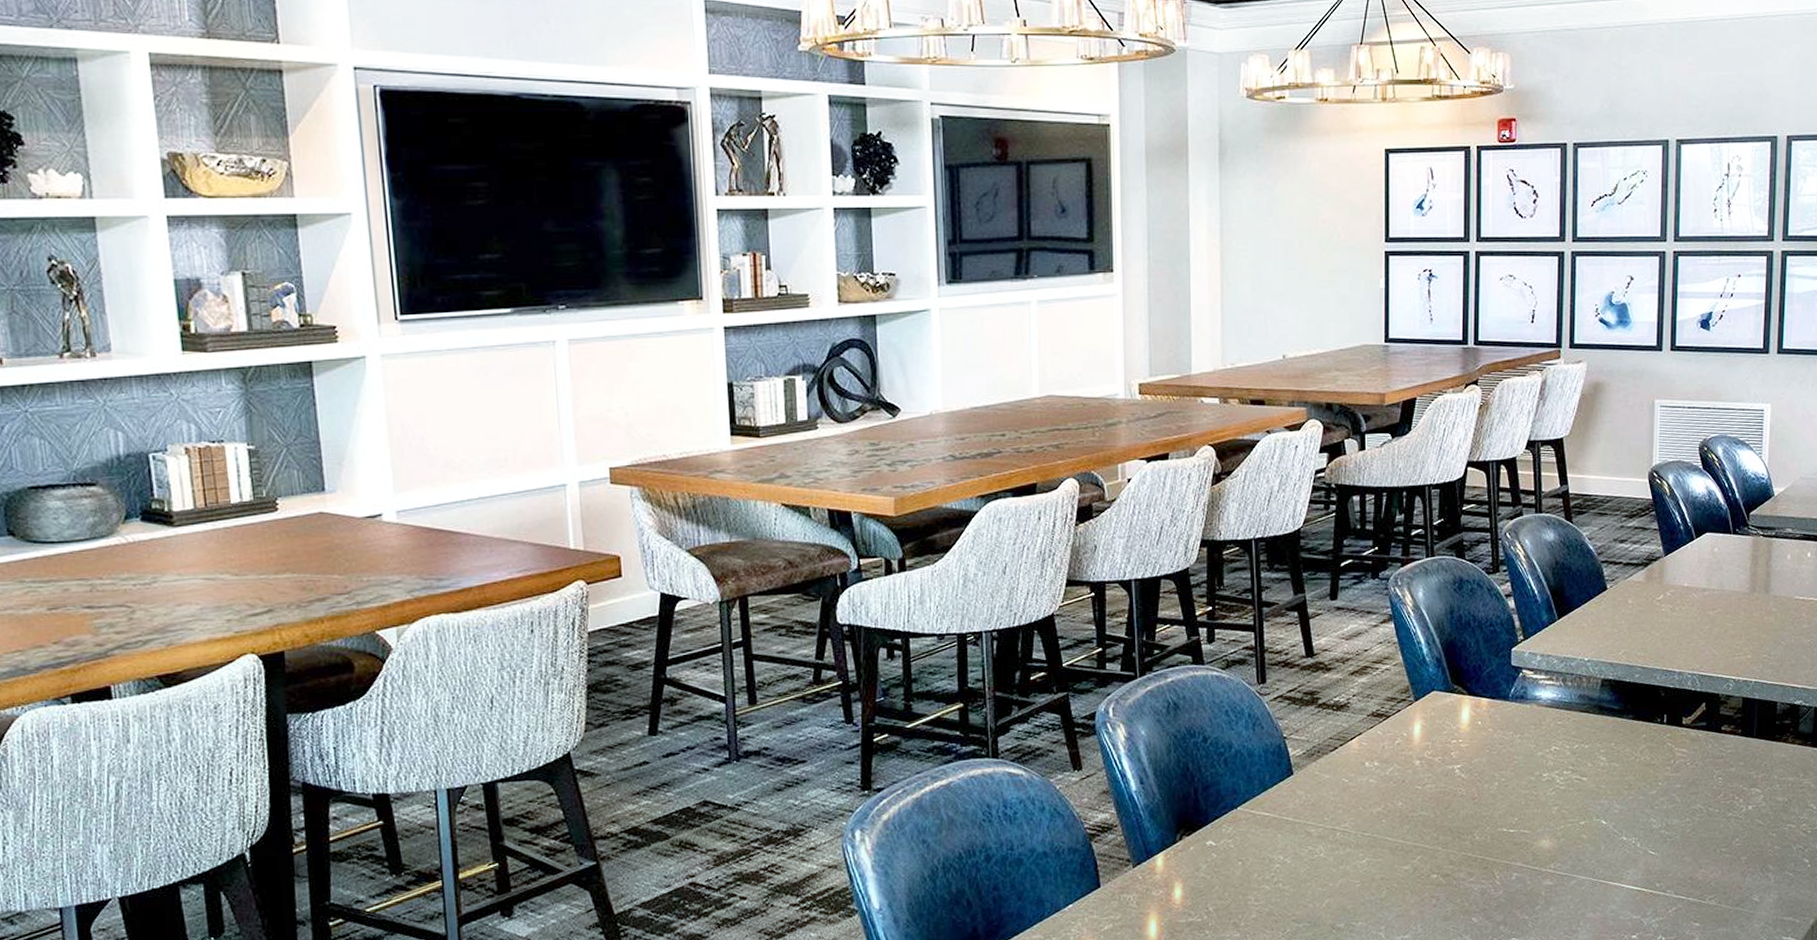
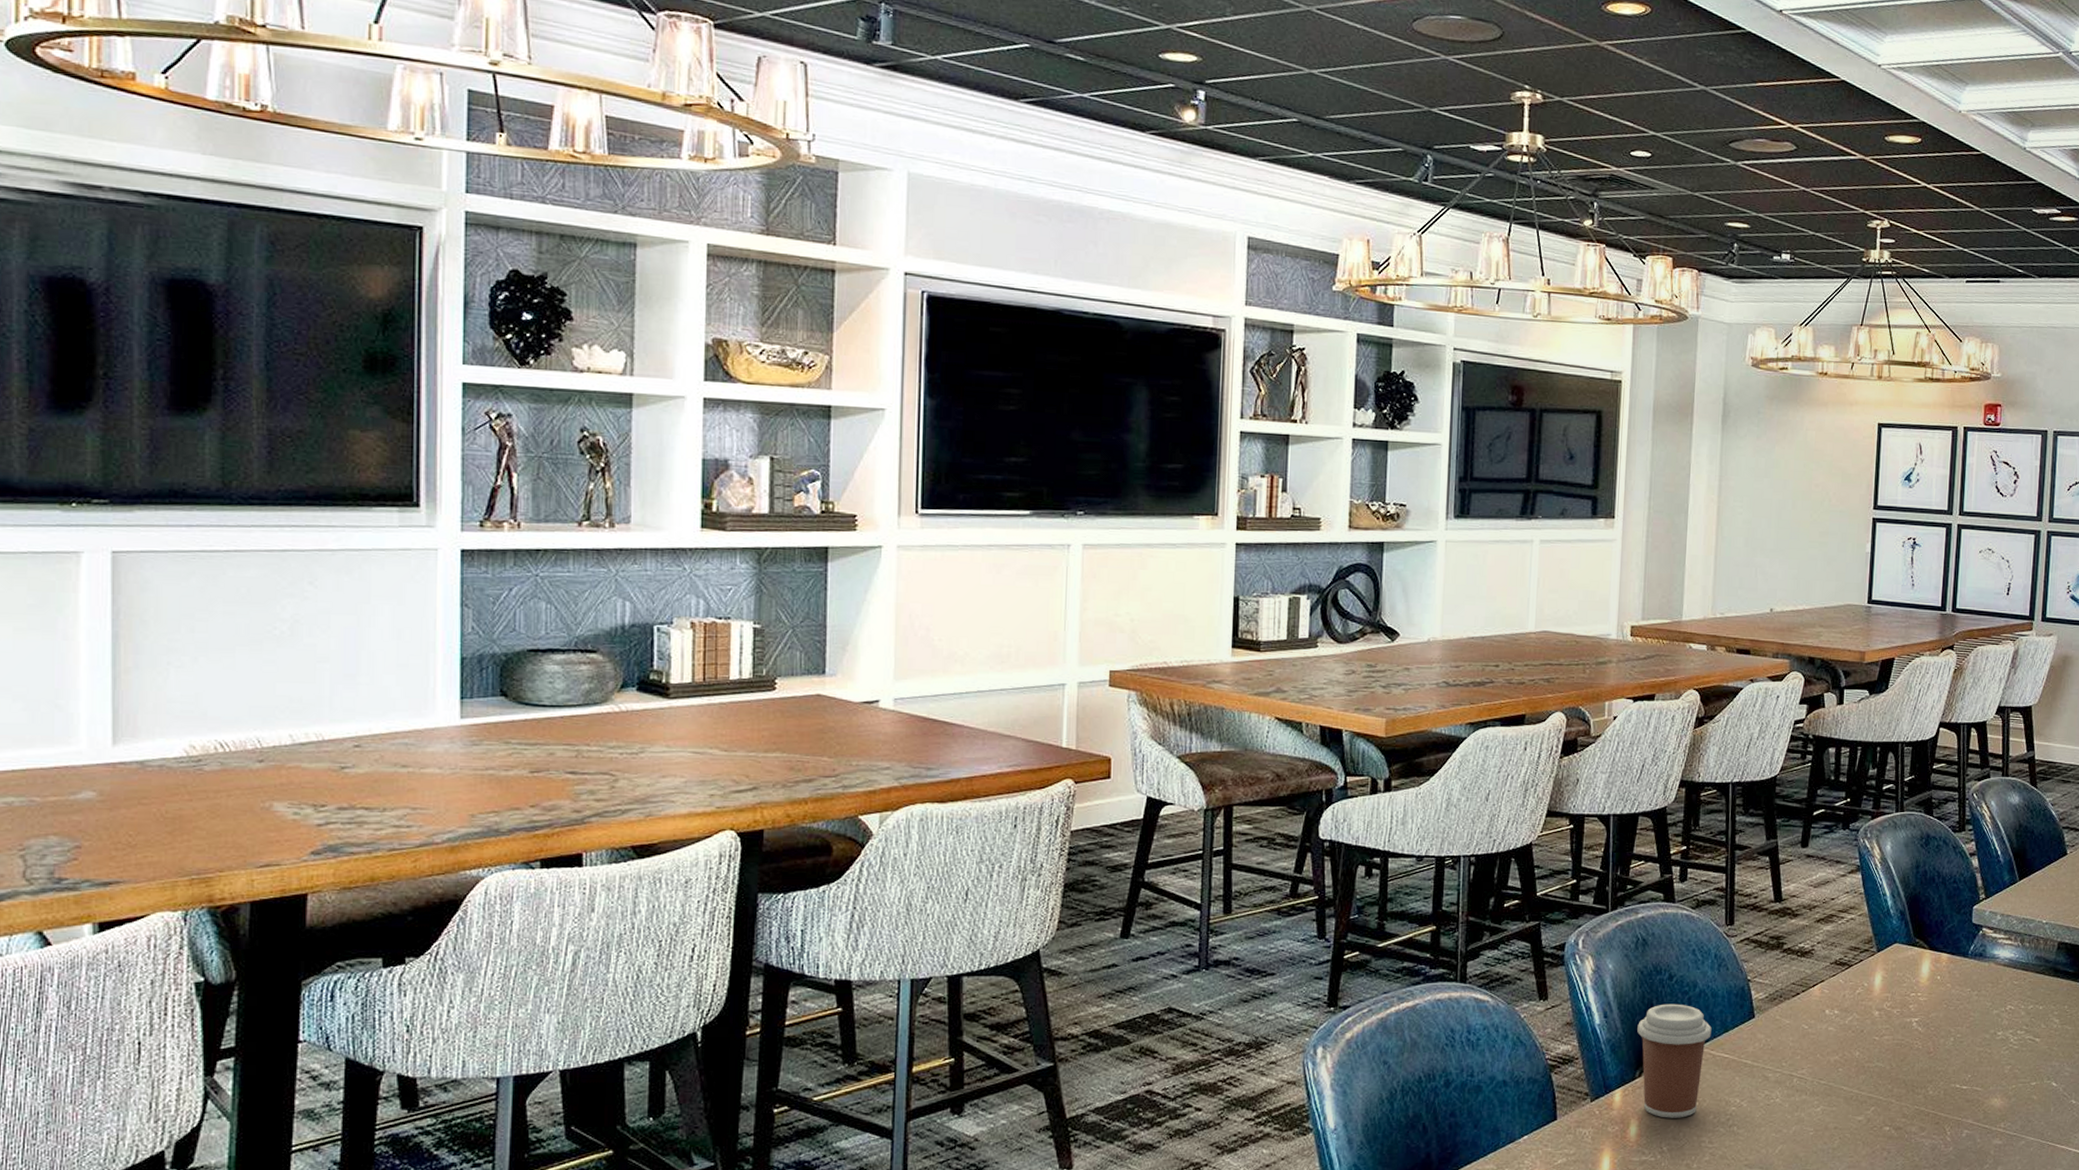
coffee cup: none [1175,765,1250,879] -> present [1637,1004,1712,1118]

